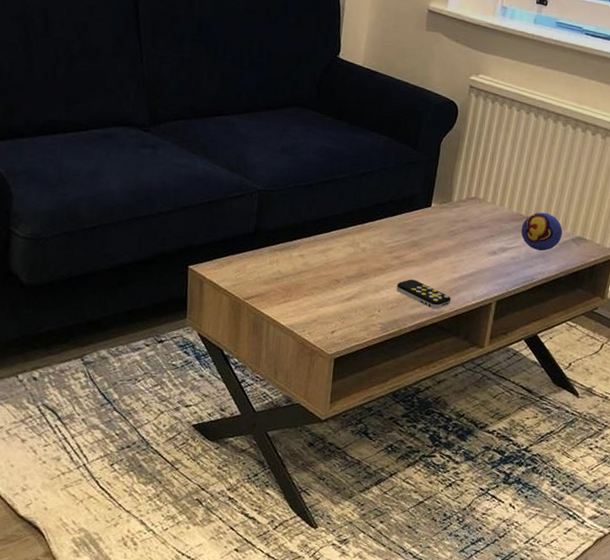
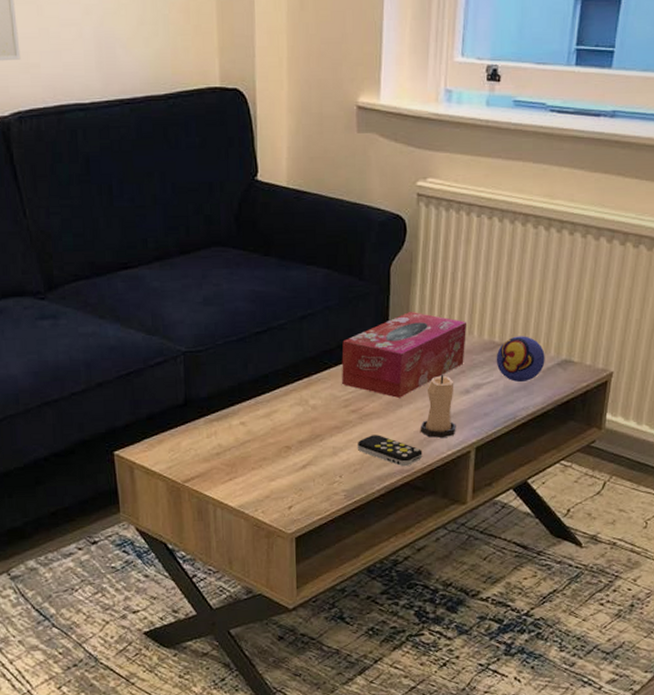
tissue box: none [389,180,500,252] -> present [341,311,467,399]
candle: none [451,237,484,290] -> present [420,375,456,439]

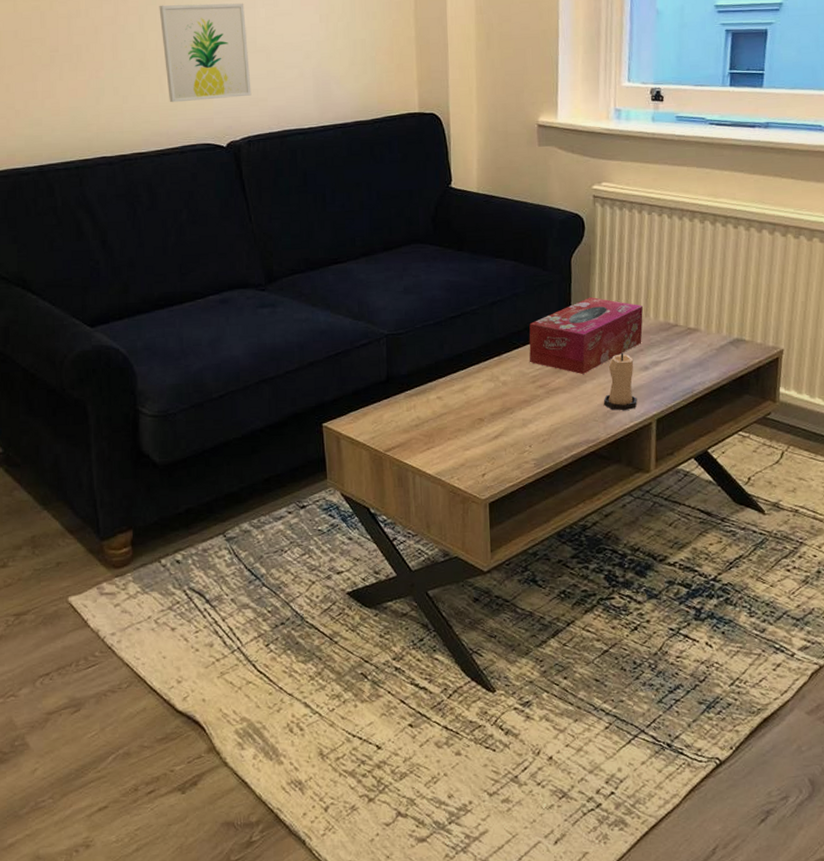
remote control: present [357,435,423,467] -> none [545,408,607,437]
decorative ball: present [496,336,545,382] -> none [671,317,718,359]

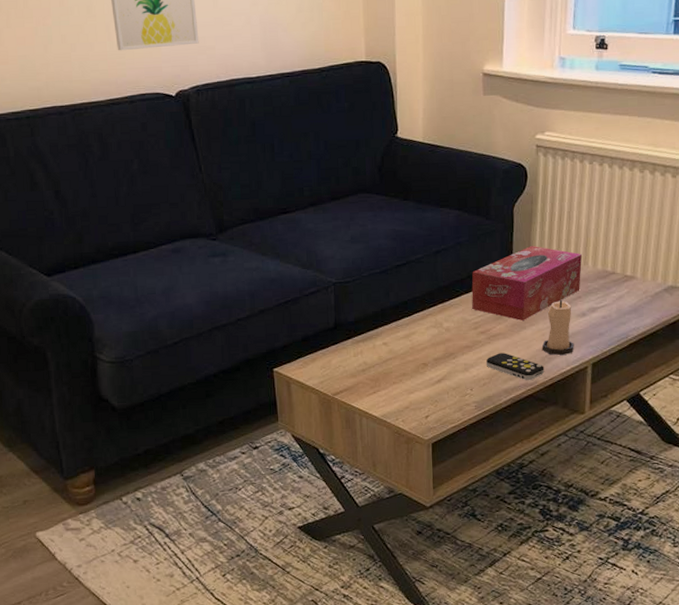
remote control: none [545,408,607,437] -> present [485,353,545,381]

